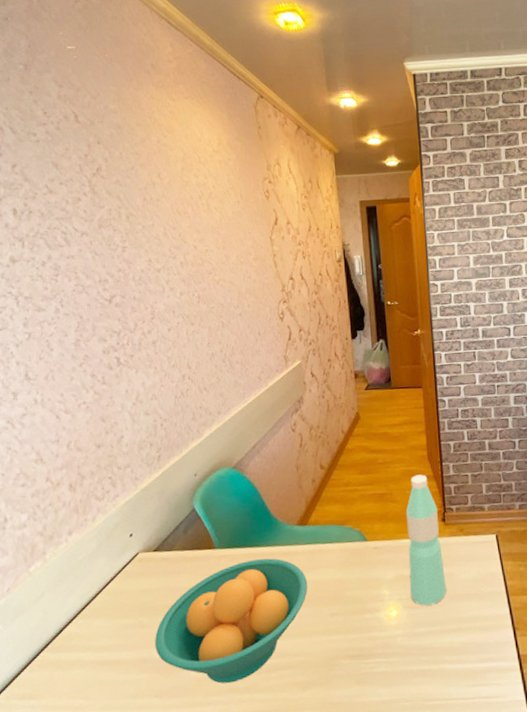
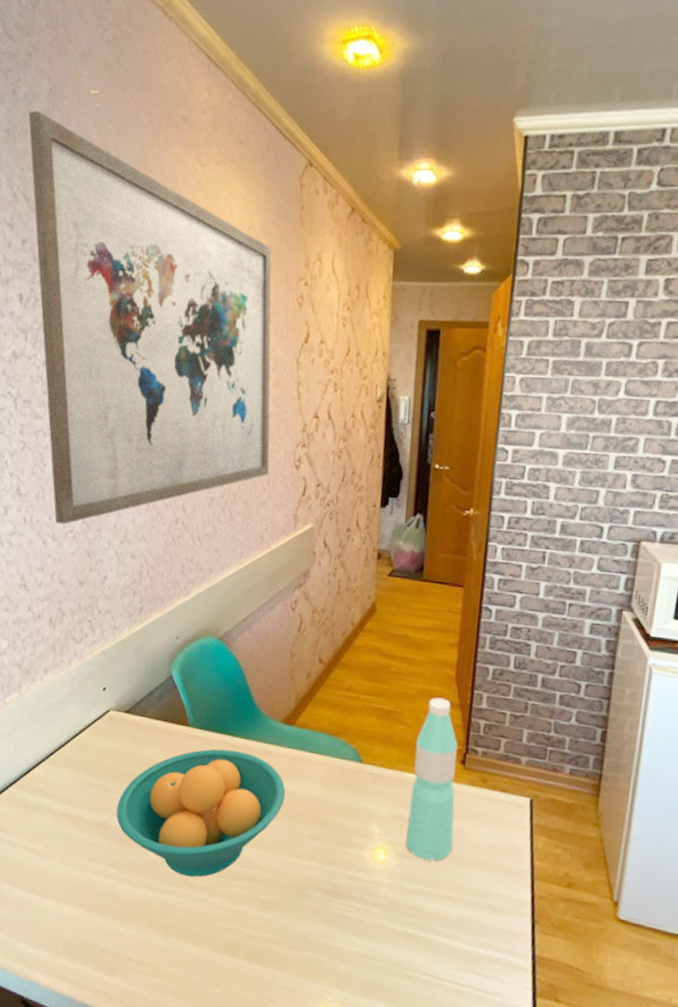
wall art: none [9,62,260,399] -> present [28,110,272,525]

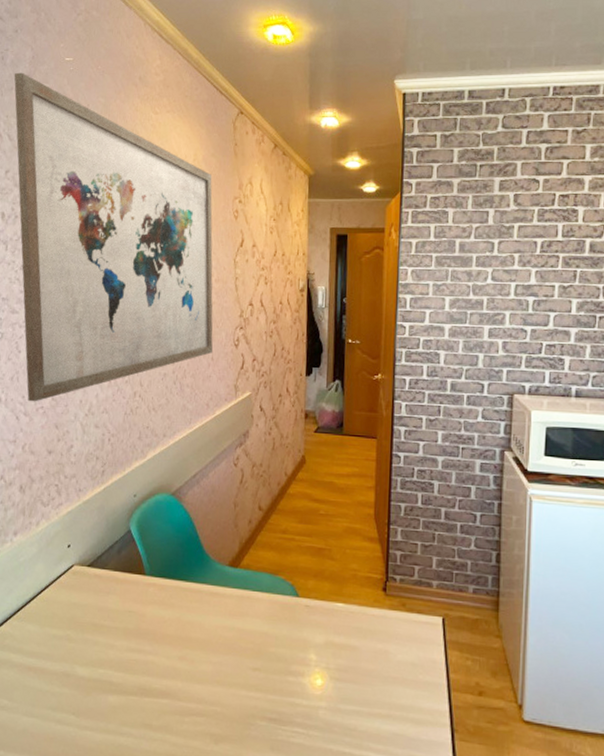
fruit bowl: present [116,748,286,878] -> none [78,593,233,718]
water bottle: present [406,697,458,861] -> none [339,534,380,682]

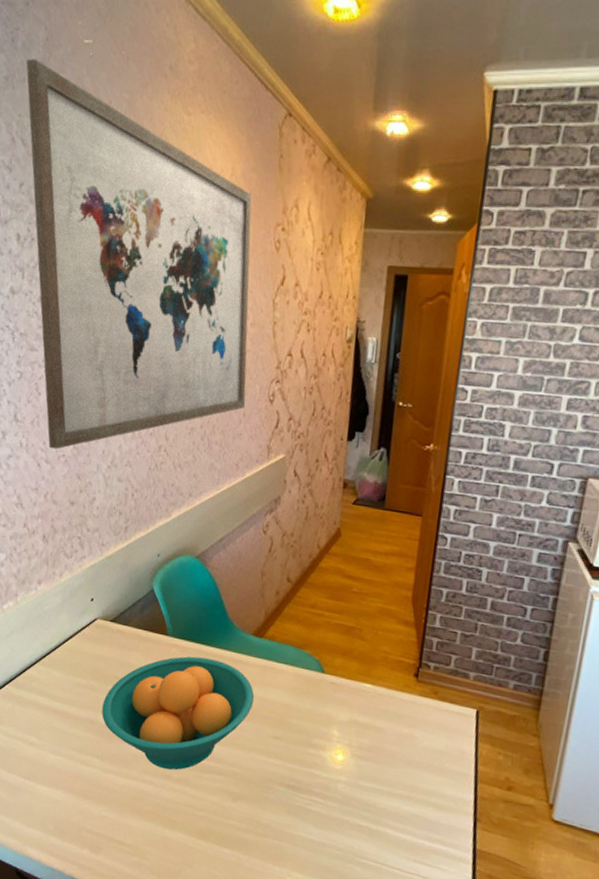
fruit bowl: none [78,593,233,718] -> present [102,656,254,770]

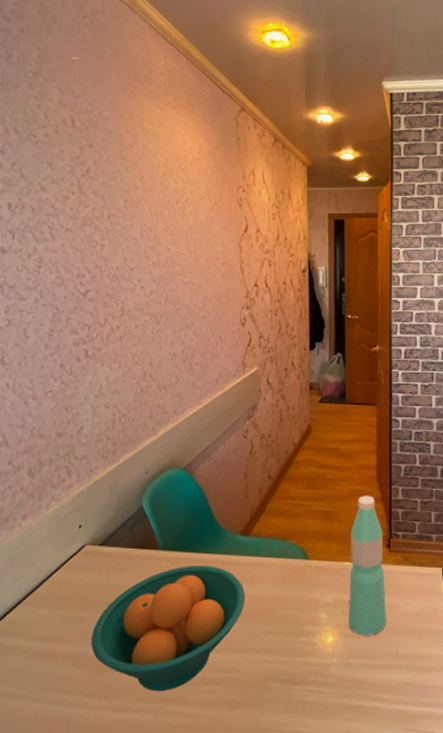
wall art: present [26,58,252,450] -> none [20,70,221,386]
water bottle: none [362,616,412,763] -> present [349,495,386,636]

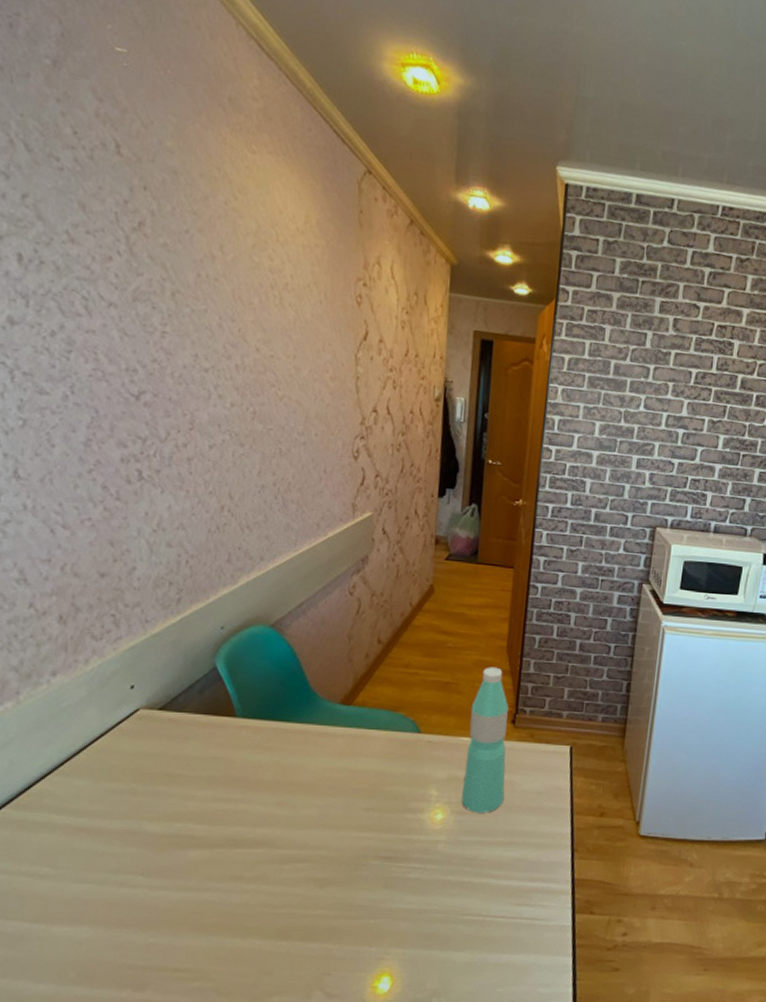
fruit bowl: present [91,566,246,692] -> none [147,736,343,870]

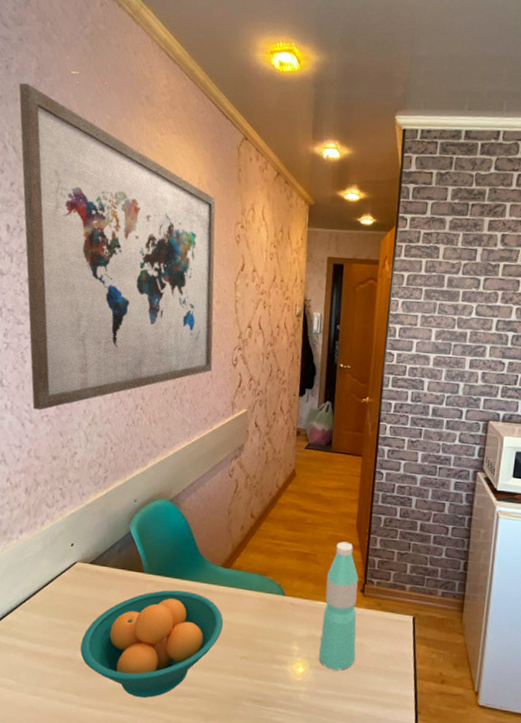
wall art: none [30,52,329,512] -> present [19,82,216,411]
fruit bowl: none [147,736,343,870] -> present [80,590,224,698]

